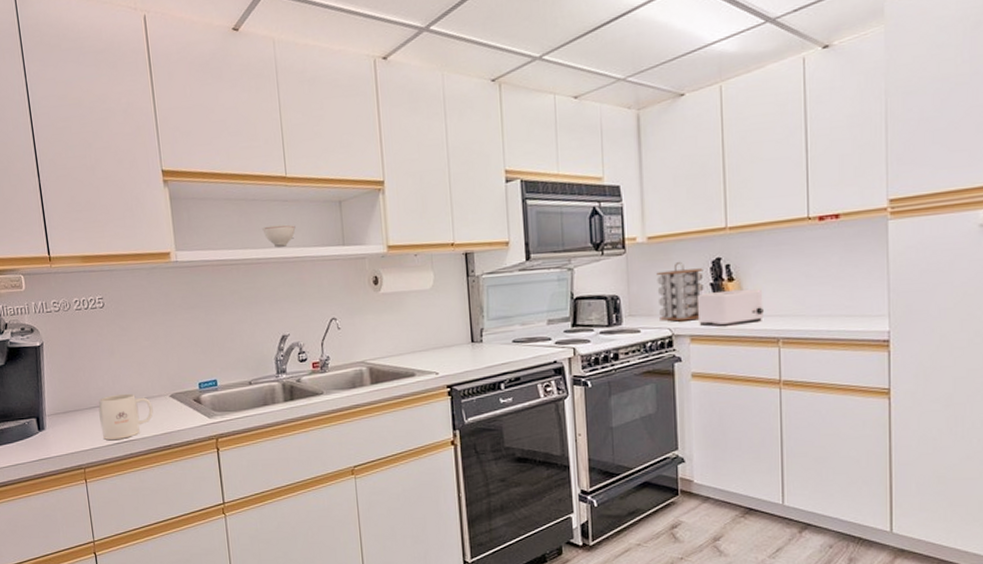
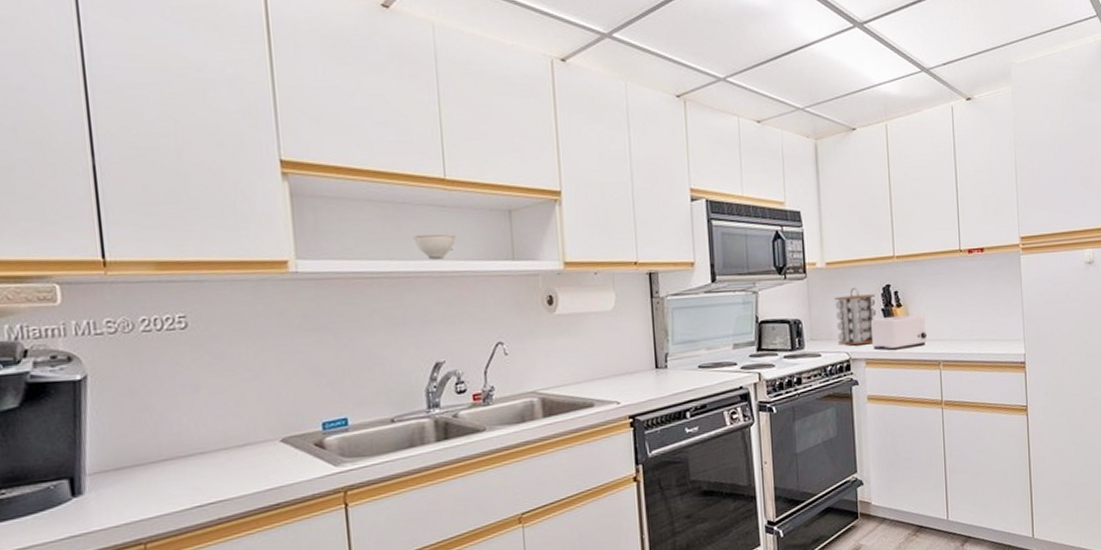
mug: present [98,393,154,441] -> none [172,439,256,503]

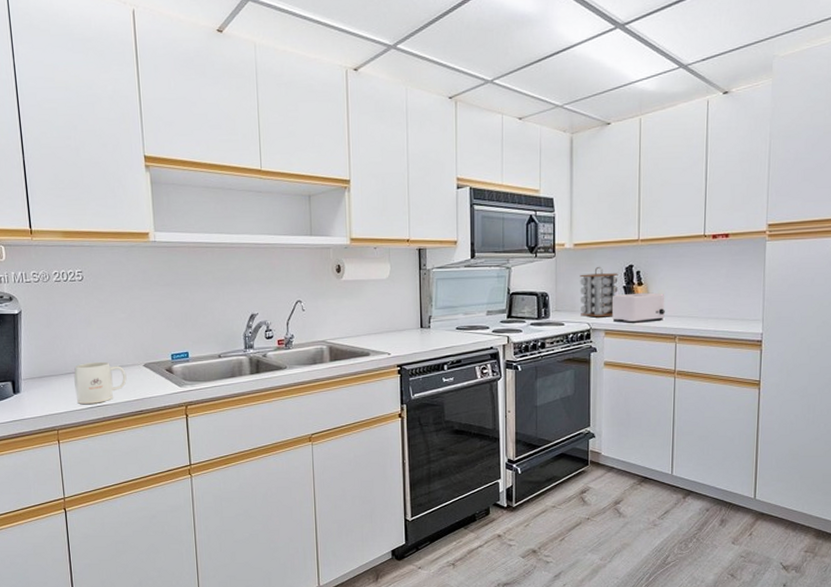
mug: none [172,439,256,503] -> present [74,361,127,405]
bowl: present [413,233,456,260] -> none [237,213,268,234]

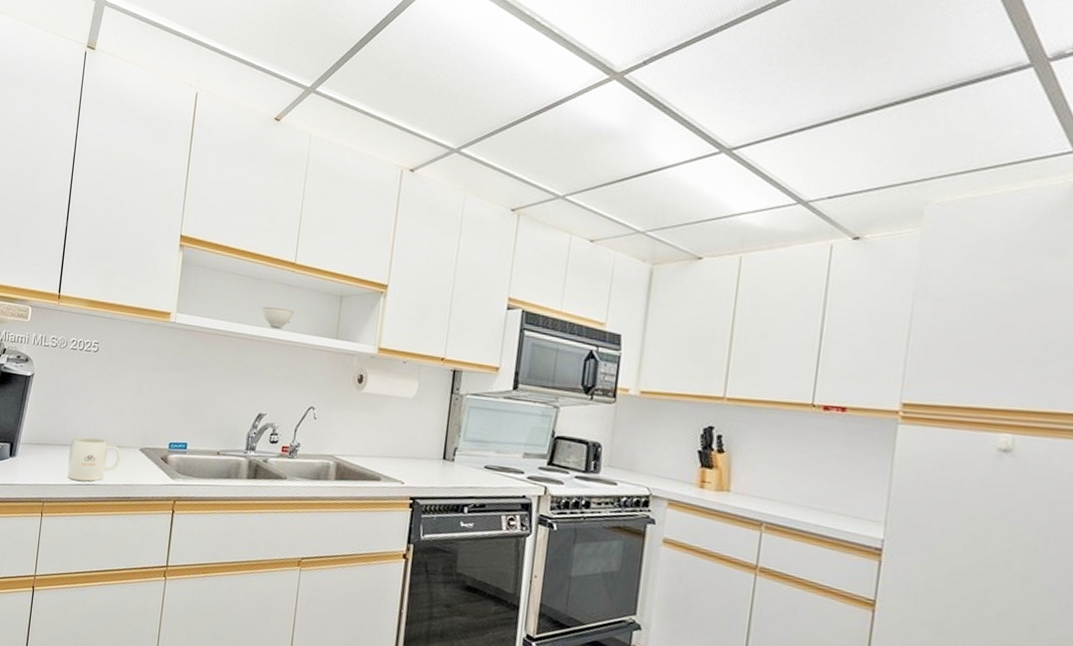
bowl: none [237,213,268,234] -> present [262,306,294,329]
spice rack: present [580,266,618,318] -> none [639,421,693,485]
toaster: present [611,292,665,324] -> none [680,459,752,501]

